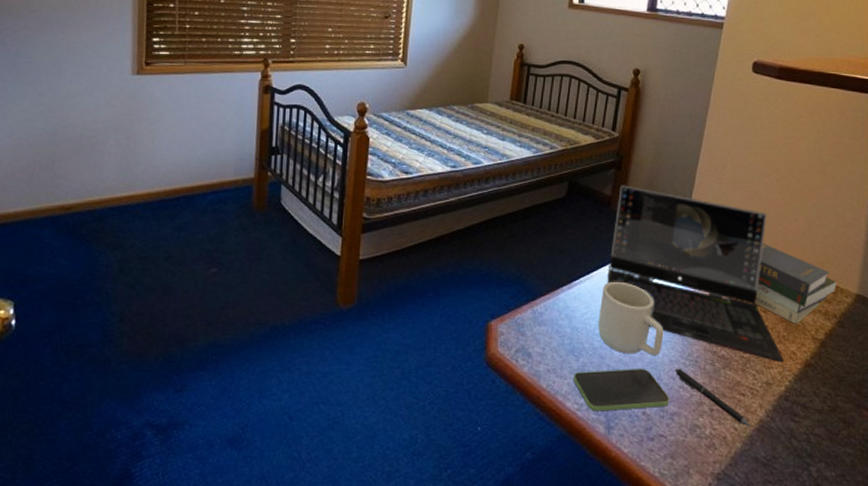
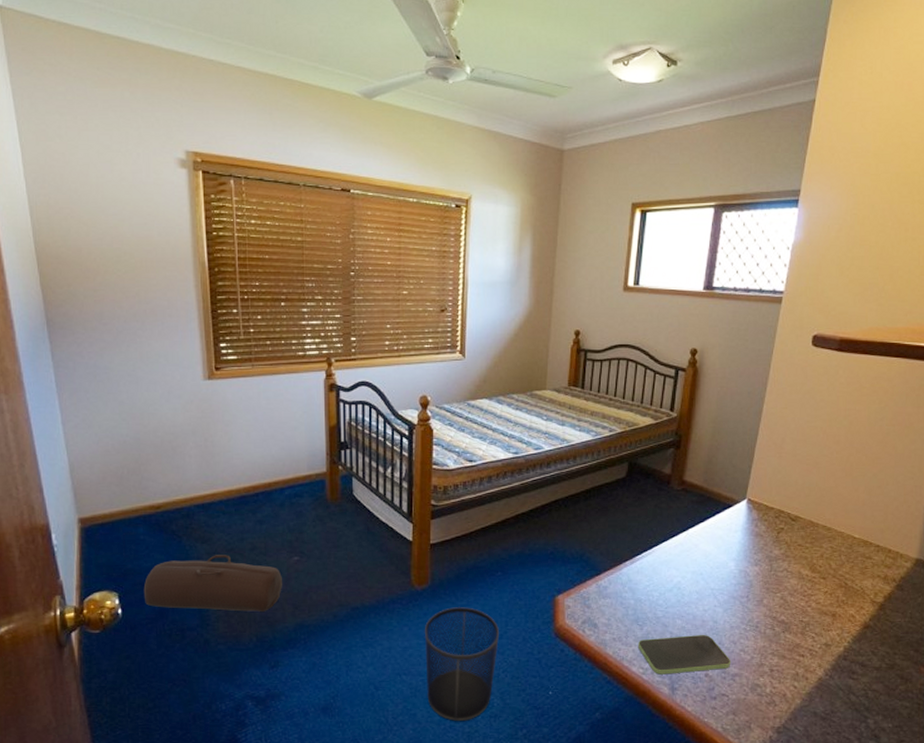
duffel bag: none [42,263,197,328] -> present [143,555,282,612]
waste bin: none [346,330,427,459] -> present [424,607,499,722]
mug: present [598,281,664,356] -> none [661,555,725,623]
laptop computer: present [607,185,784,363] -> none [668,463,843,626]
pen: present [674,368,752,427] -> none [735,633,811,685]
books: present [755,243,837,324] -> none [814,514,896,589]

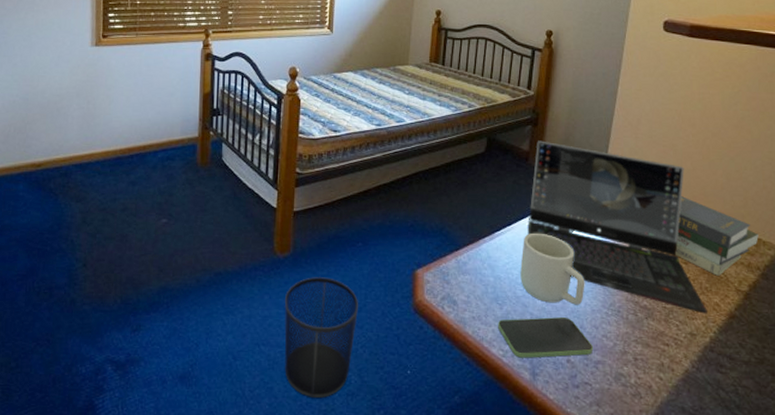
duffel bag: present [143,555,282,612] -> none [17,214,150,273]
mug: none [661,555,725,623] -> present [520,232,585,305]
laptop computer: none [668,463,843,626] -> present [527,140,707,314]
books: none [814,514,896,589] -> present [675,196,759,276]

